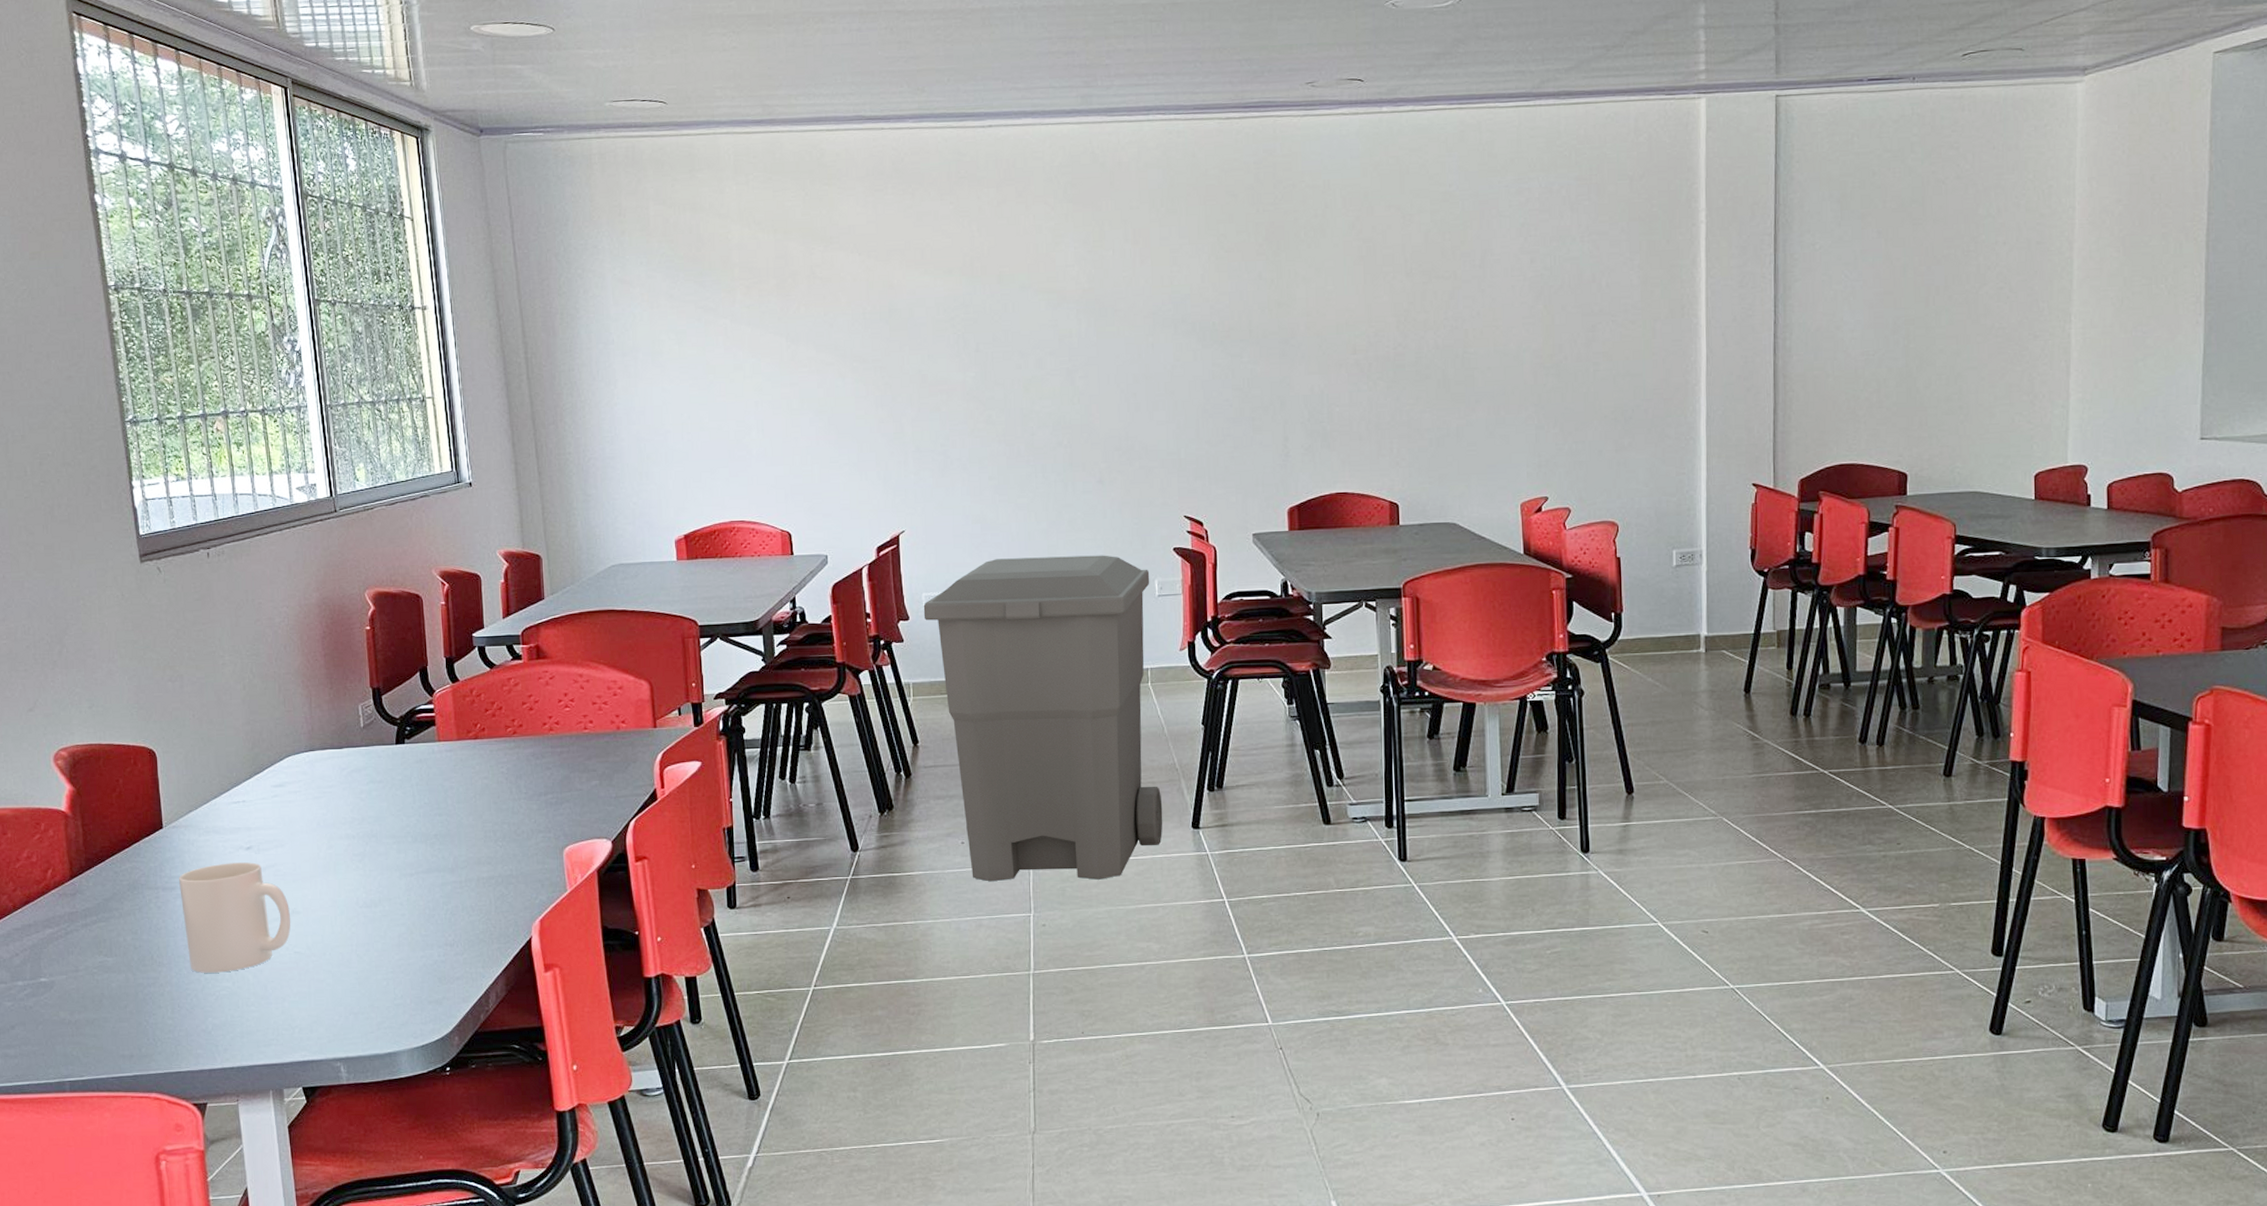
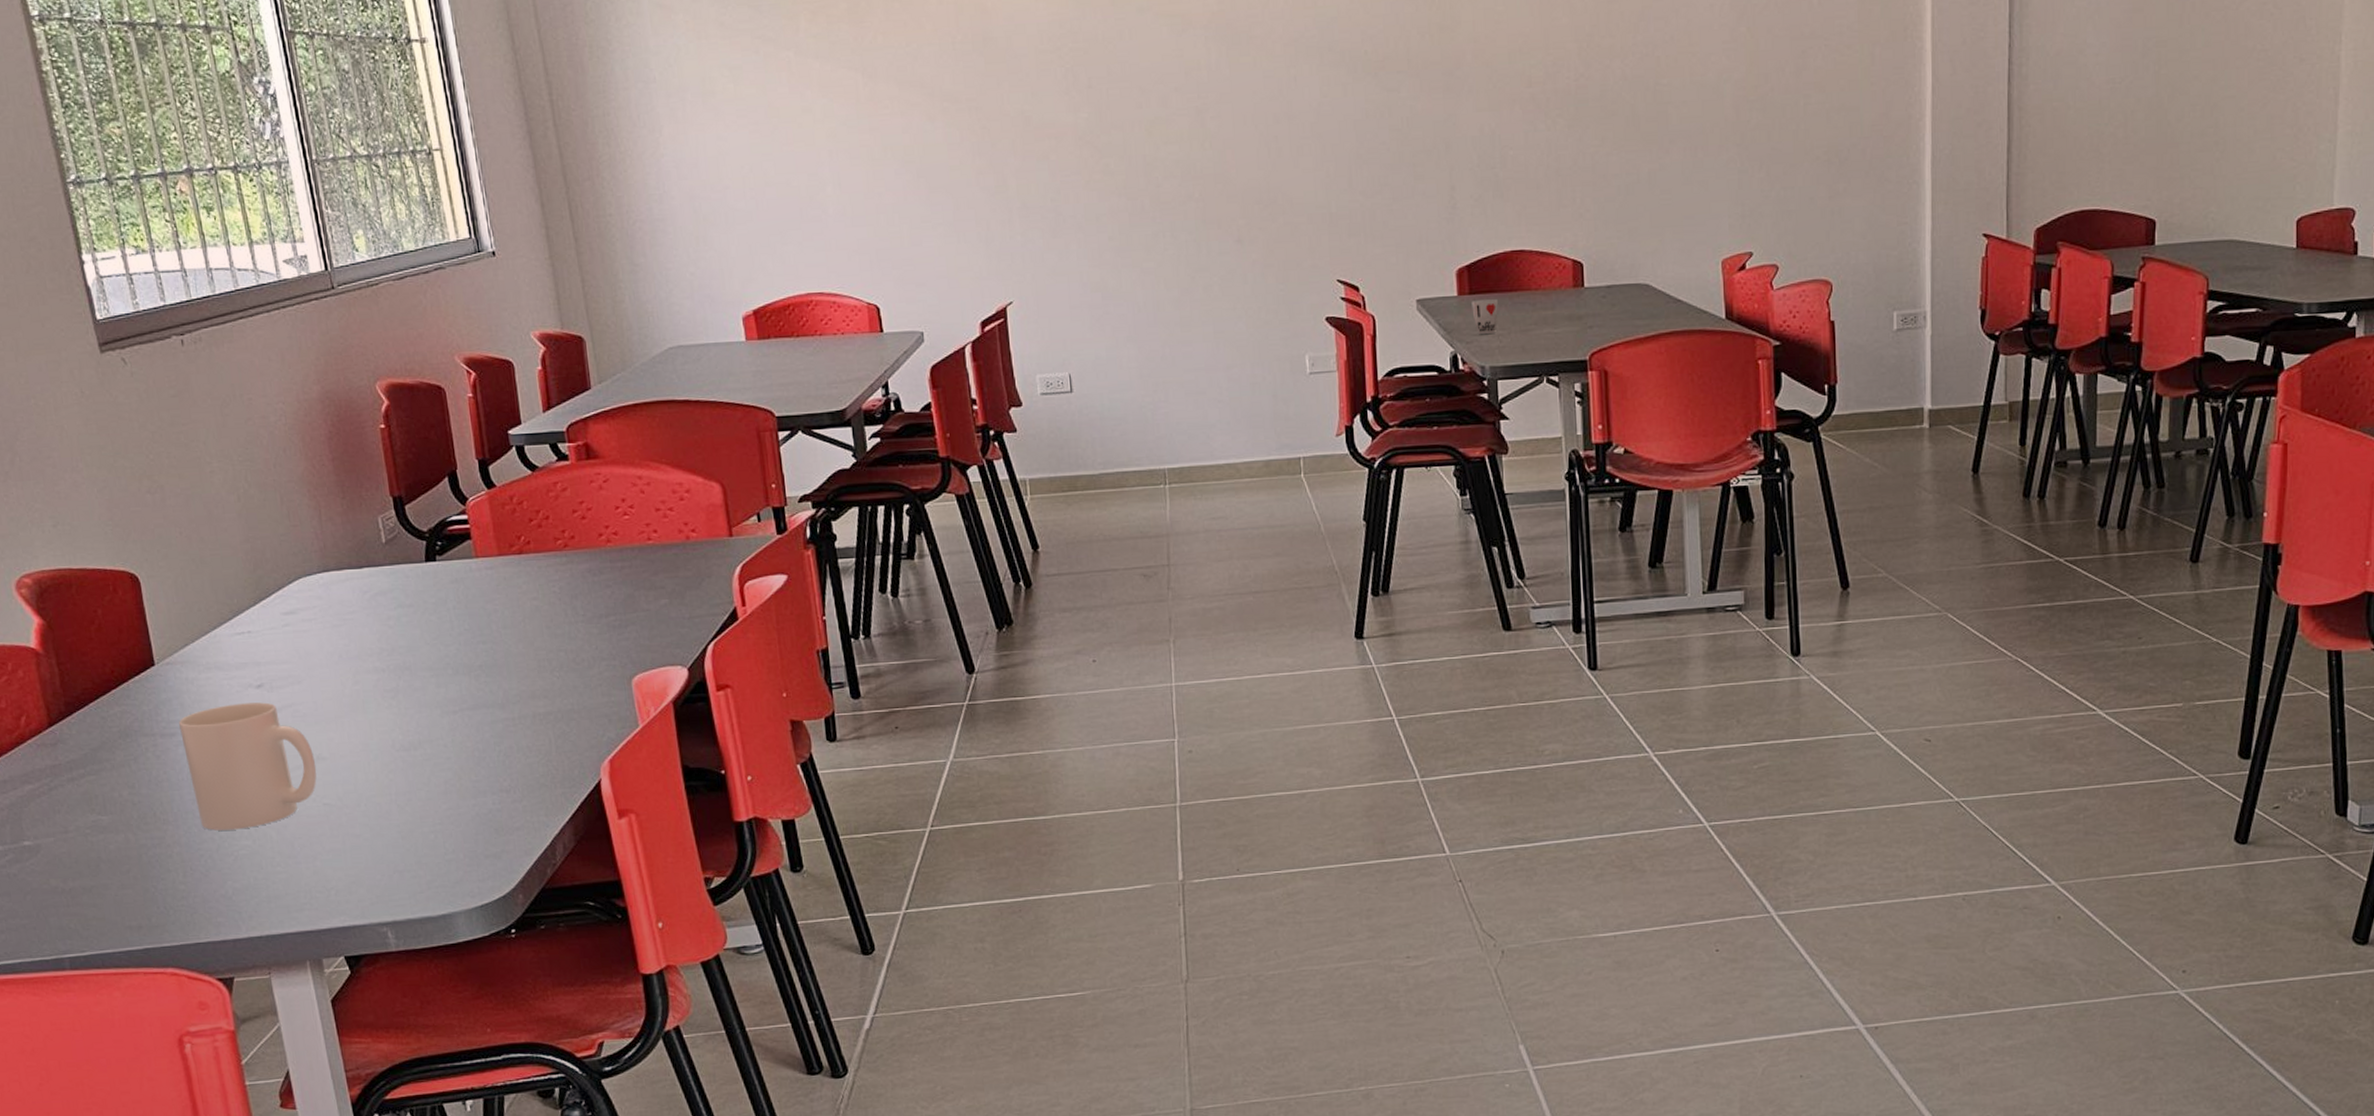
recycling bin: present [923,555,1163,882] -> none [1038,327,1322,705]
cup: none [1300,534,1324,564] -> present [1471,299,1498,334]

